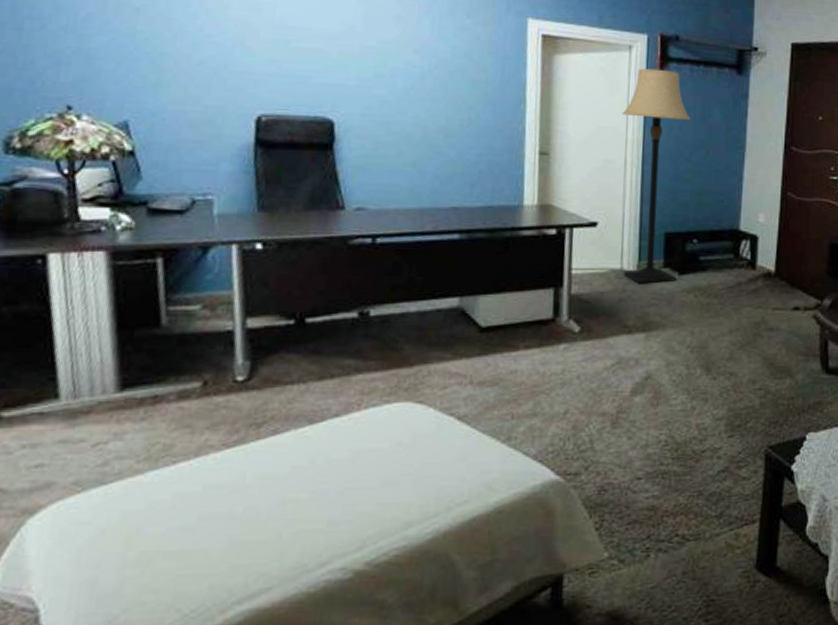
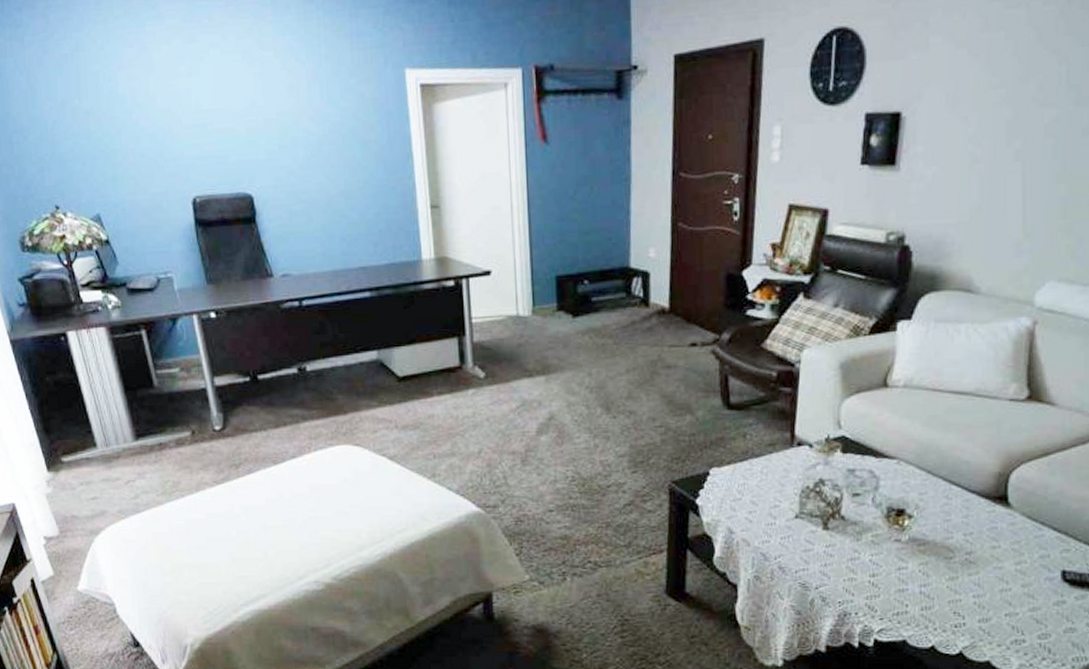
lamp: present [621,68,691,284] -> none [503,104,572,329]

